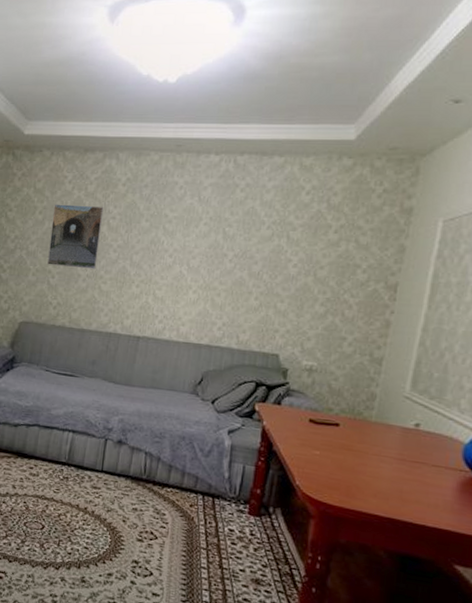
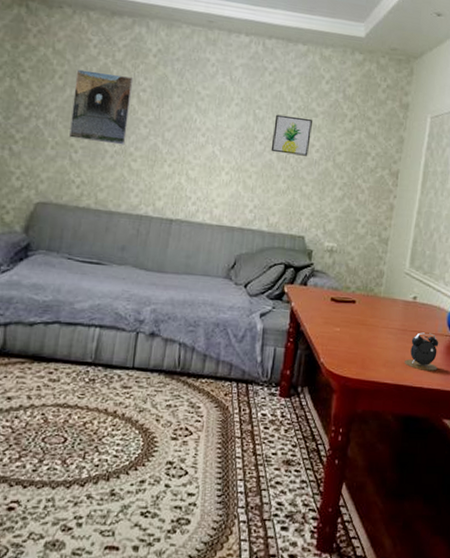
wall art: none [241,230,289,272] -> present [271,114,312,156]
alarm clock: none [401,464,450,509] -> present [404,332,439,371]

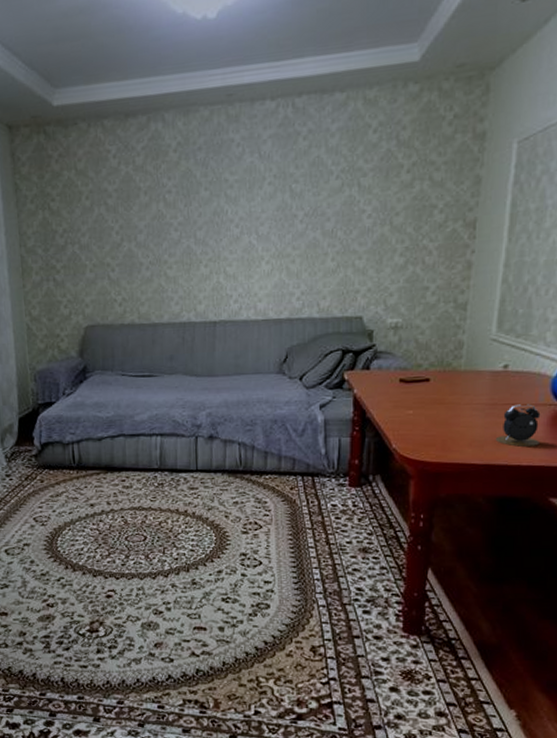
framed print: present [69,69,134,146] -> none [100,180,159,257]
wall art: present [271,114,312,156] -> none [314,181,360,229]

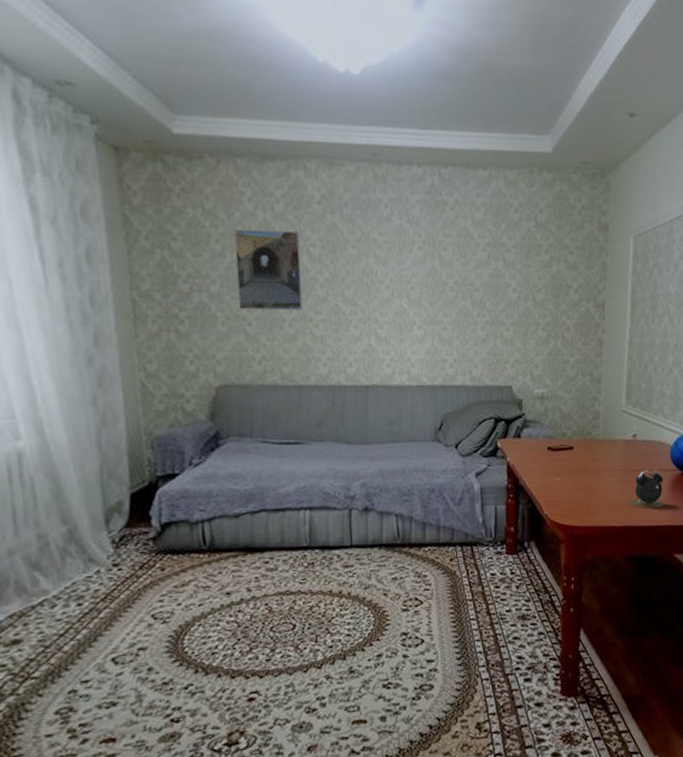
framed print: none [100,180,159,257] -> present [233,229,303,311]

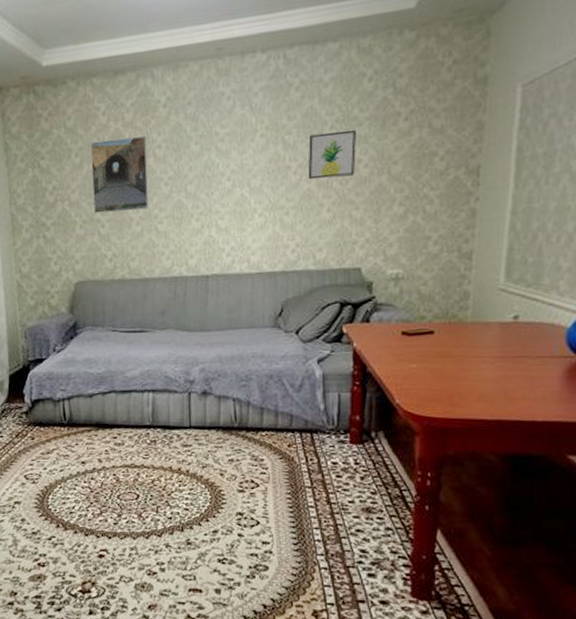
wall art: none [463,254,506,298] -> present [308,130,356,180]
alarm clock: present [629,470,664,509] -> none [506,356,556,401]

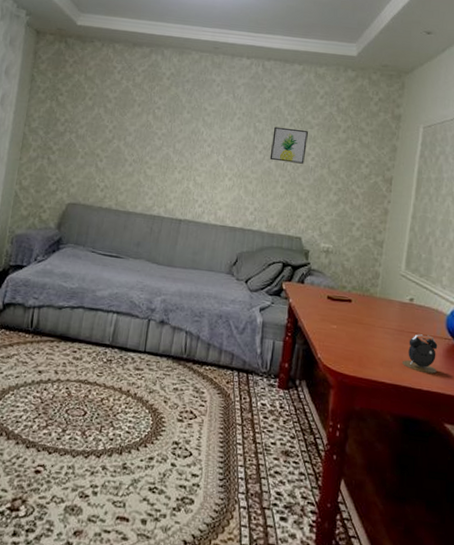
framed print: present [90,136,149,213] -> none [96,91,150,155]
alarm clock: none [506,356,556,401] -> present [401,334,438,374]

